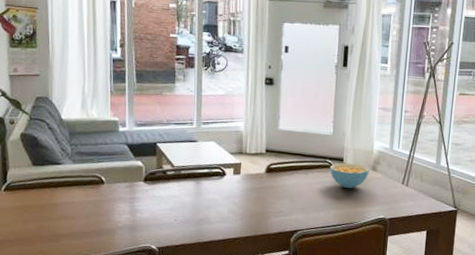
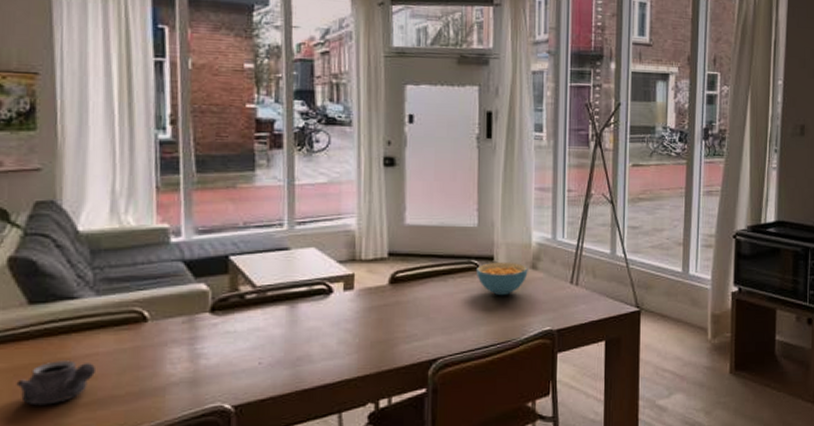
teapot: none [26,204,72,233] -> present [16,360,95,406]

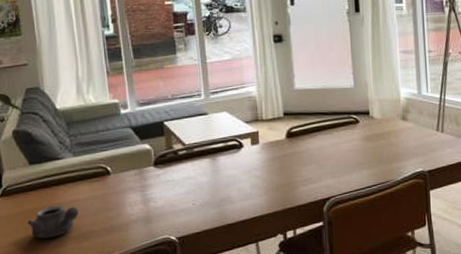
cereal bowl: present [475,261,528,296] -> none [355,115,400,144]

